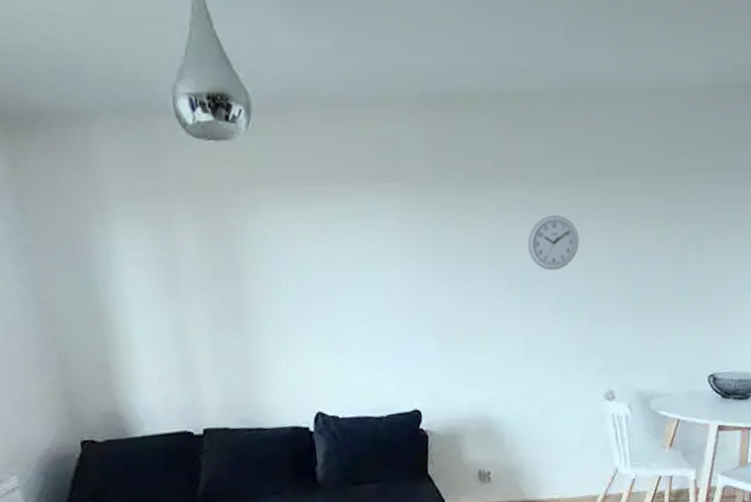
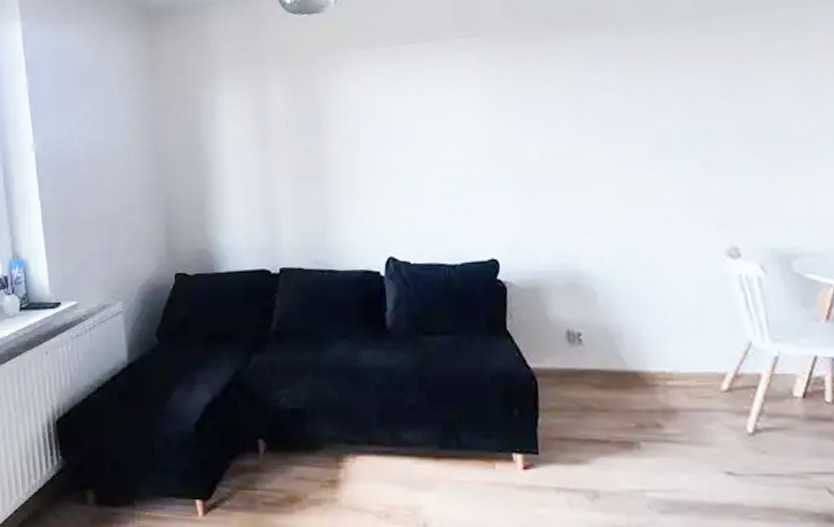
wall clock: present [527,214,579,271] -> none [618,57,682,115]

